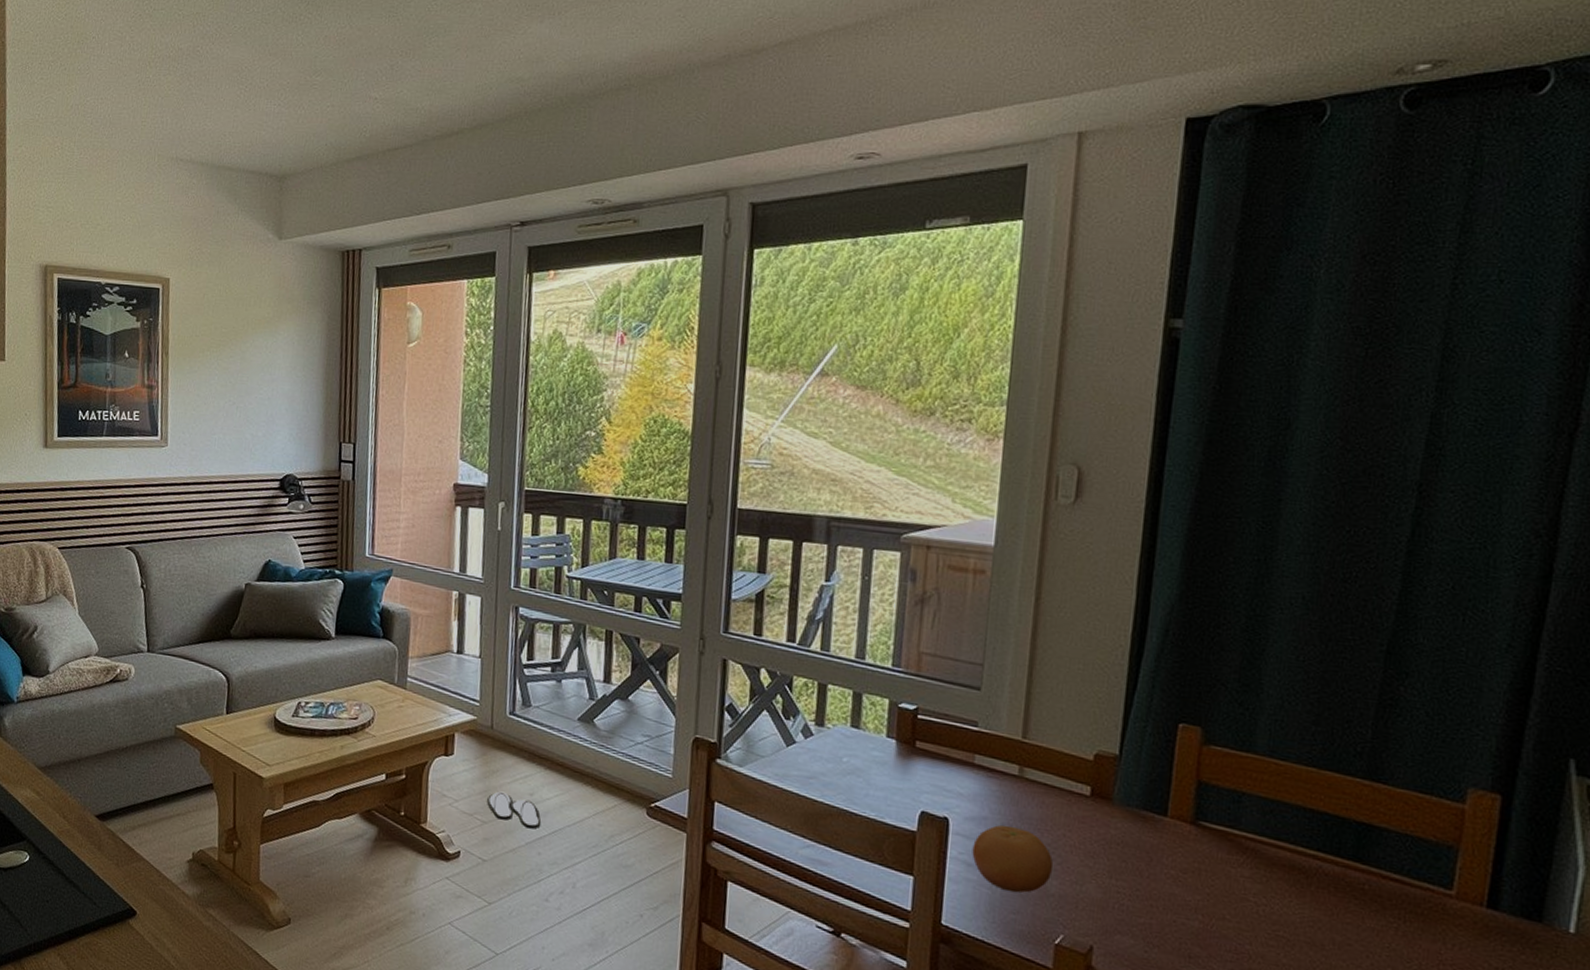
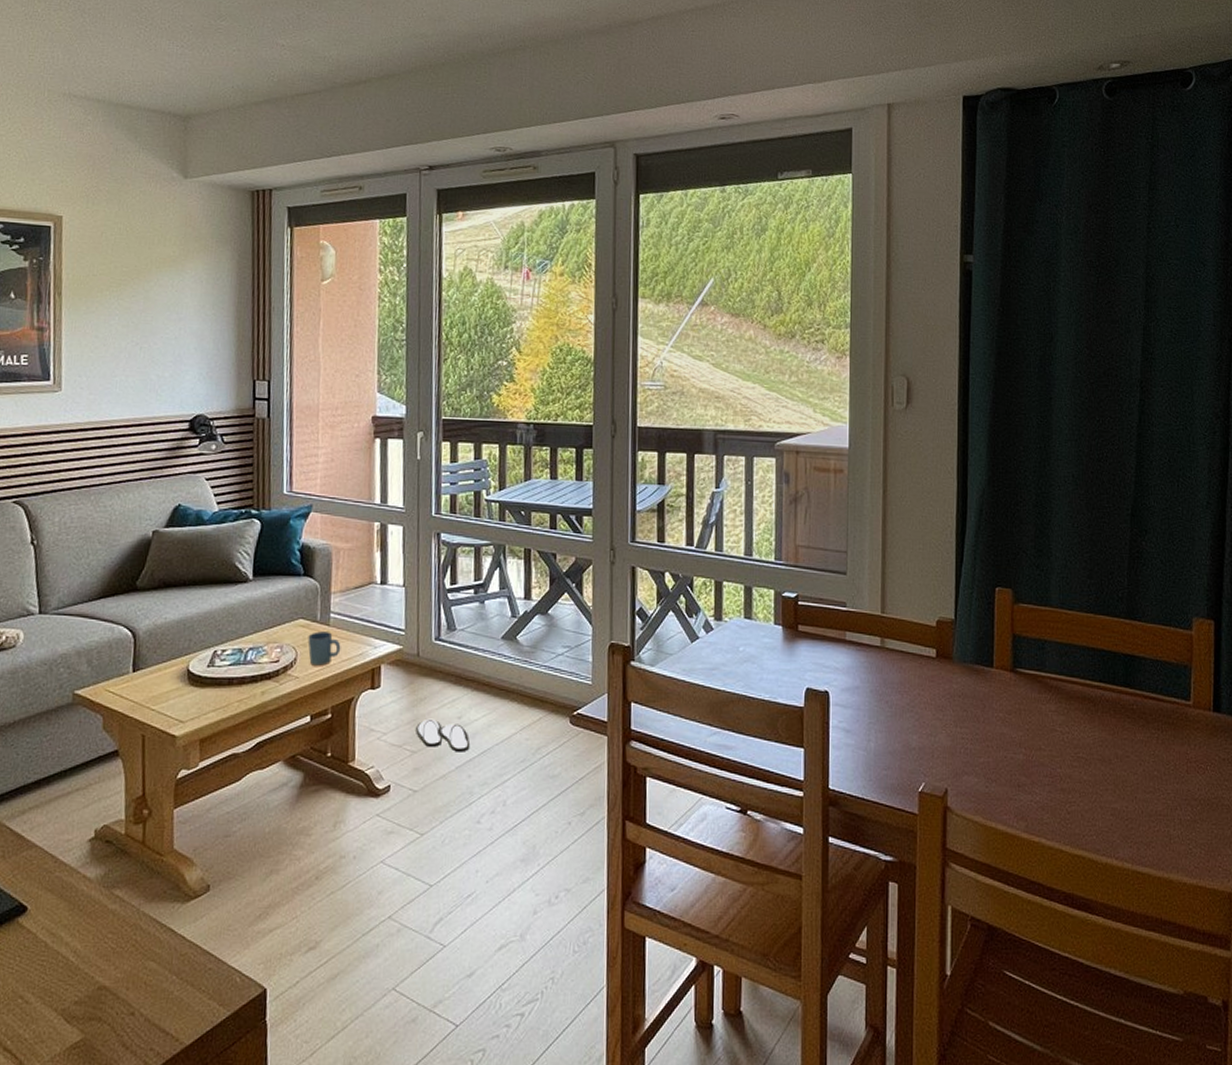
mug: none [385,693,417,728] -> present [307,631,341,666]
fruit: present [972,824,1054,893] -> none [849,691,913,751]

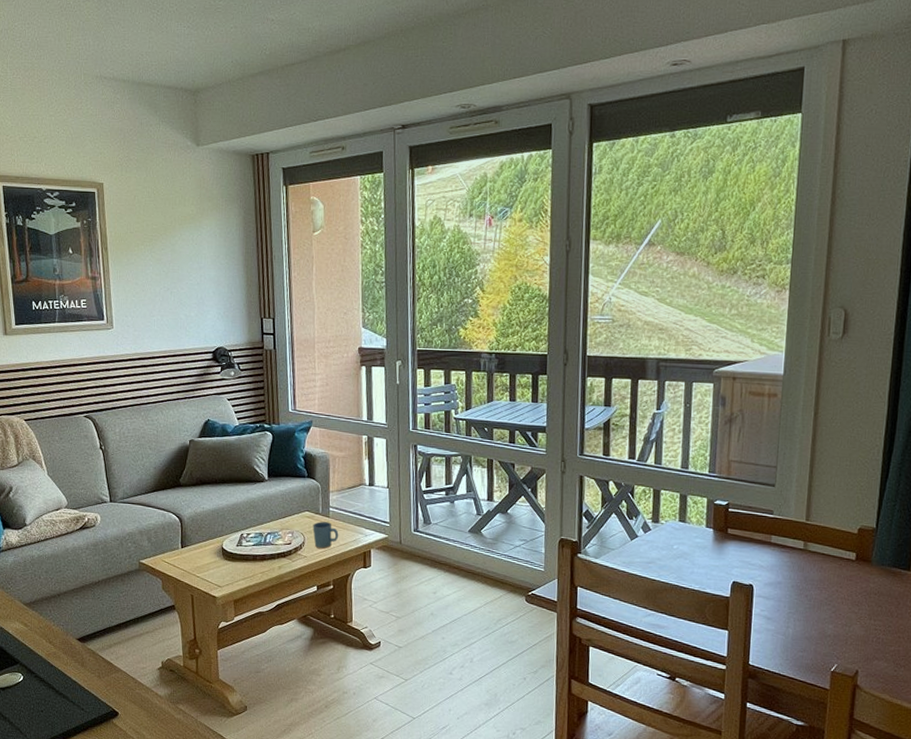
slippers: present [416,718,469,752] -> none [400,592,443,620]

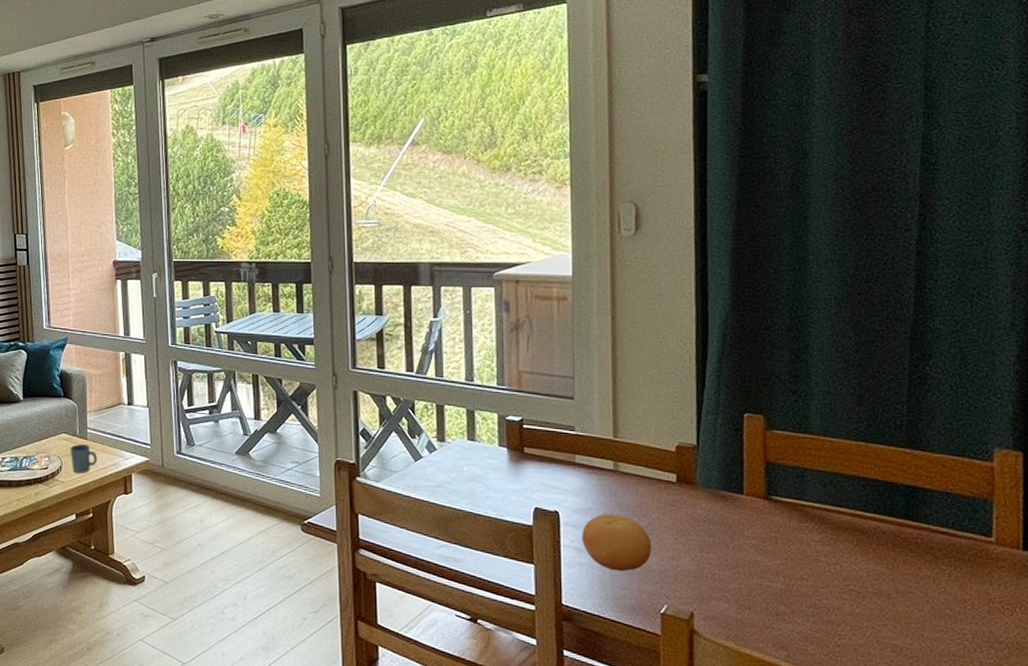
fruit: none [770,586,830,637] -> present [581,513,652,572]

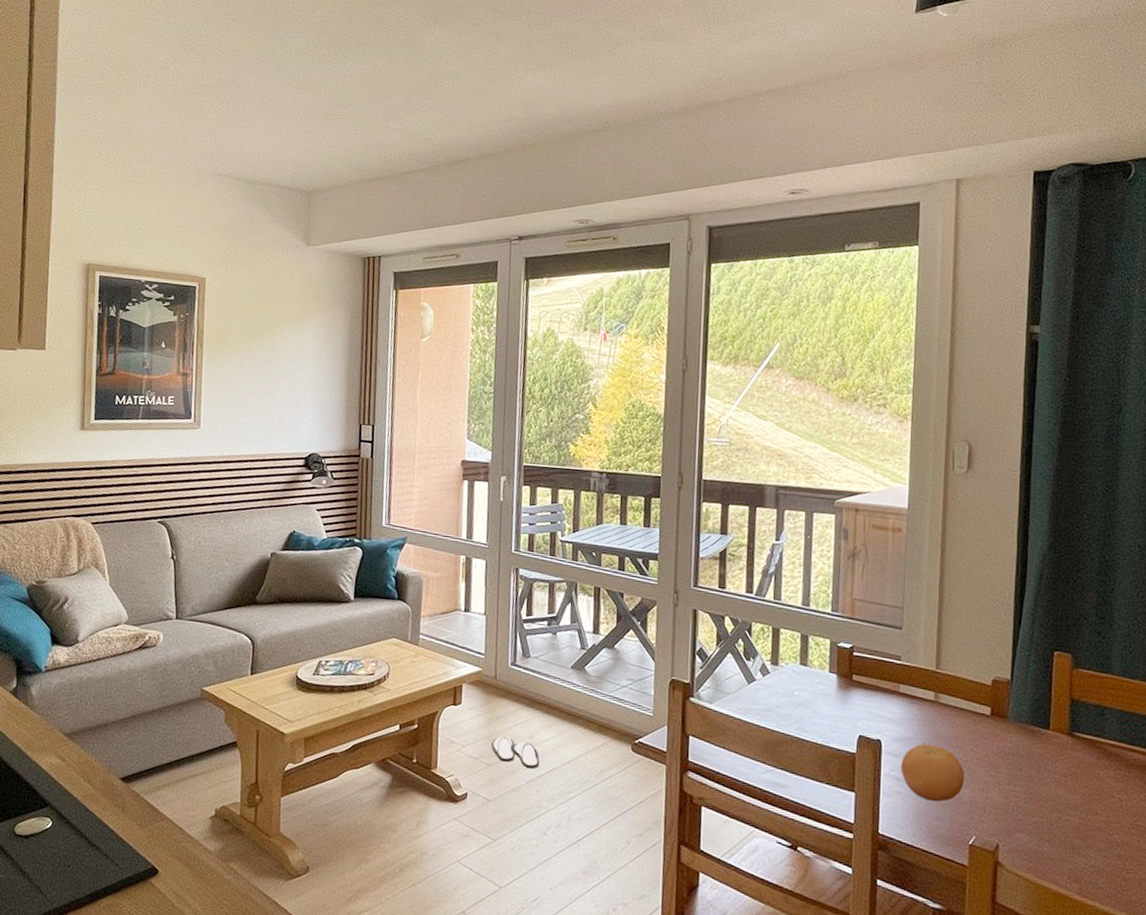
mug: present [70,444,98,473] -> none [399,650,428,681]
slippers: none [164,521,211,551] -> present [491,735,539,769]

